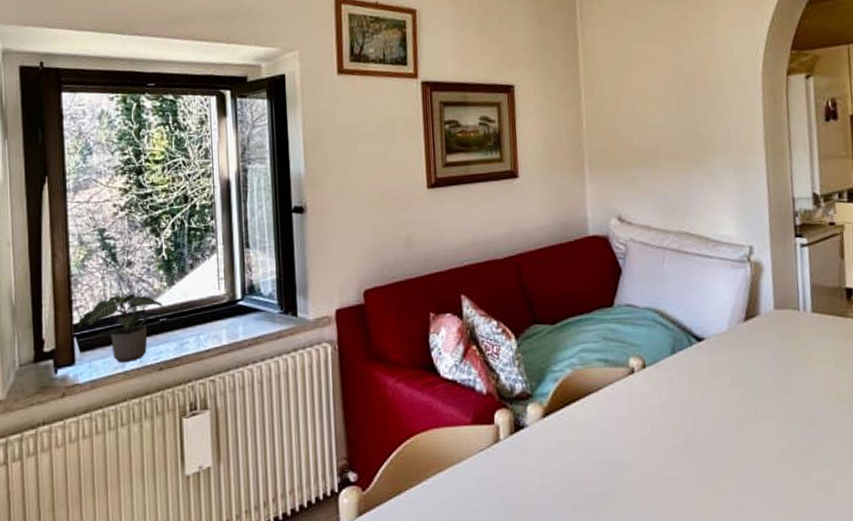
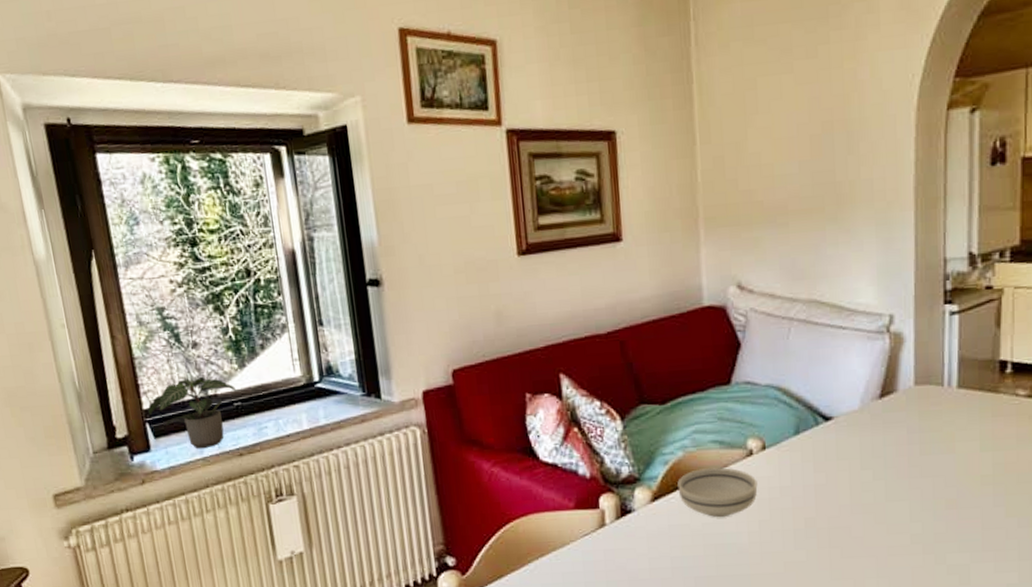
bowl: none [566,385,640,433] -> present [677,467,758,517]

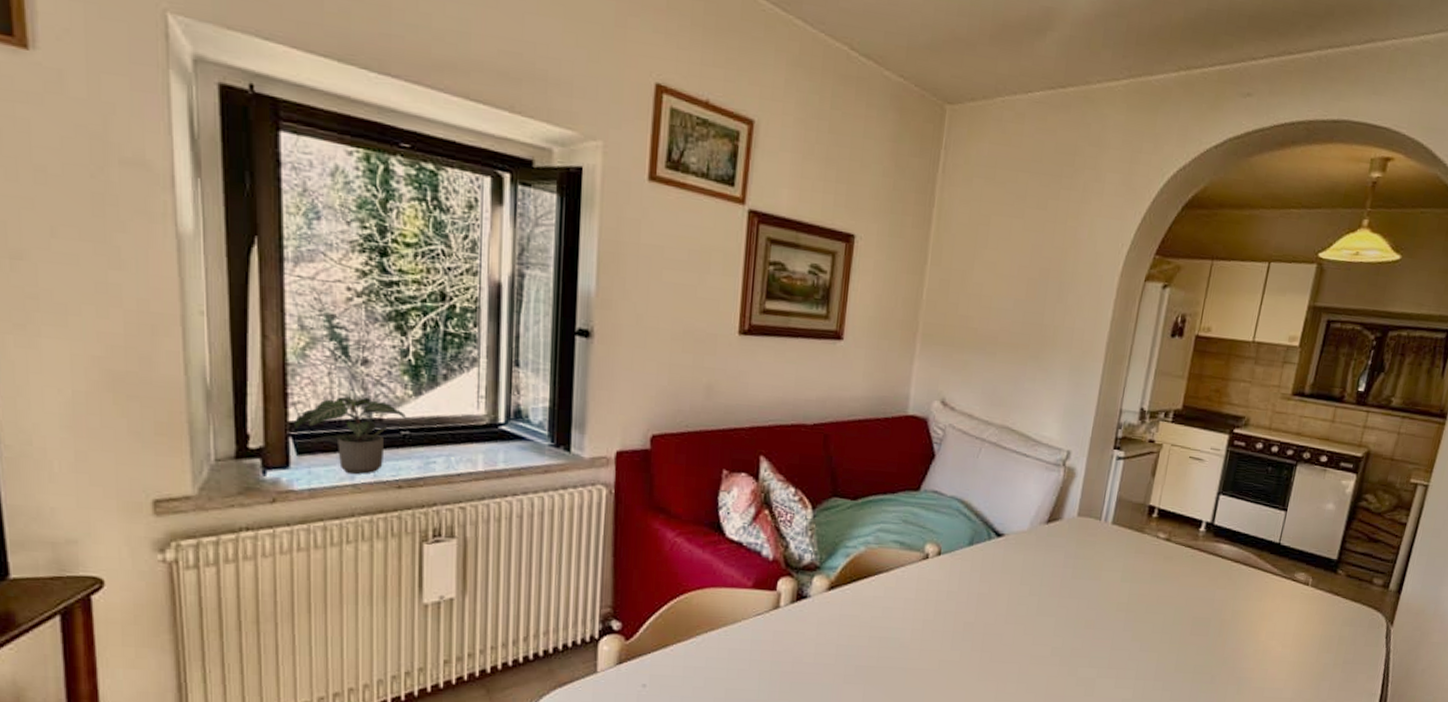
bowl: present [677,467,758,517] -> none [854,565,928,612]

